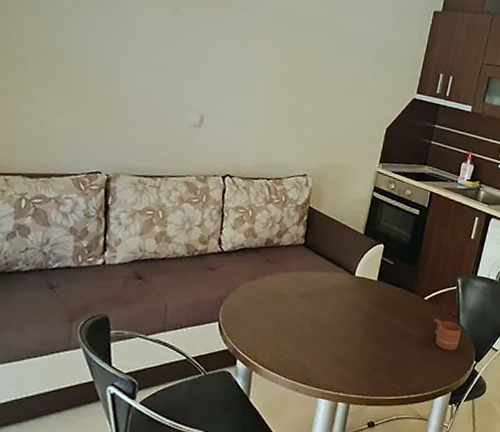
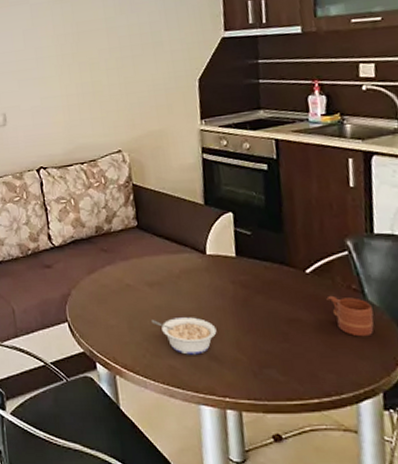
legume: none [295,325,347,357] -> present [150,317,217,355]

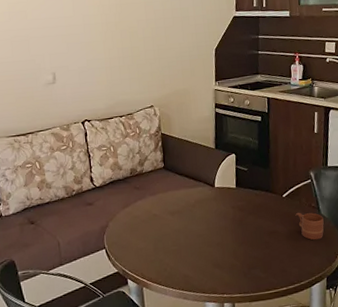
legume: present [150,317,217,355] -> none [171,236,220,266]

